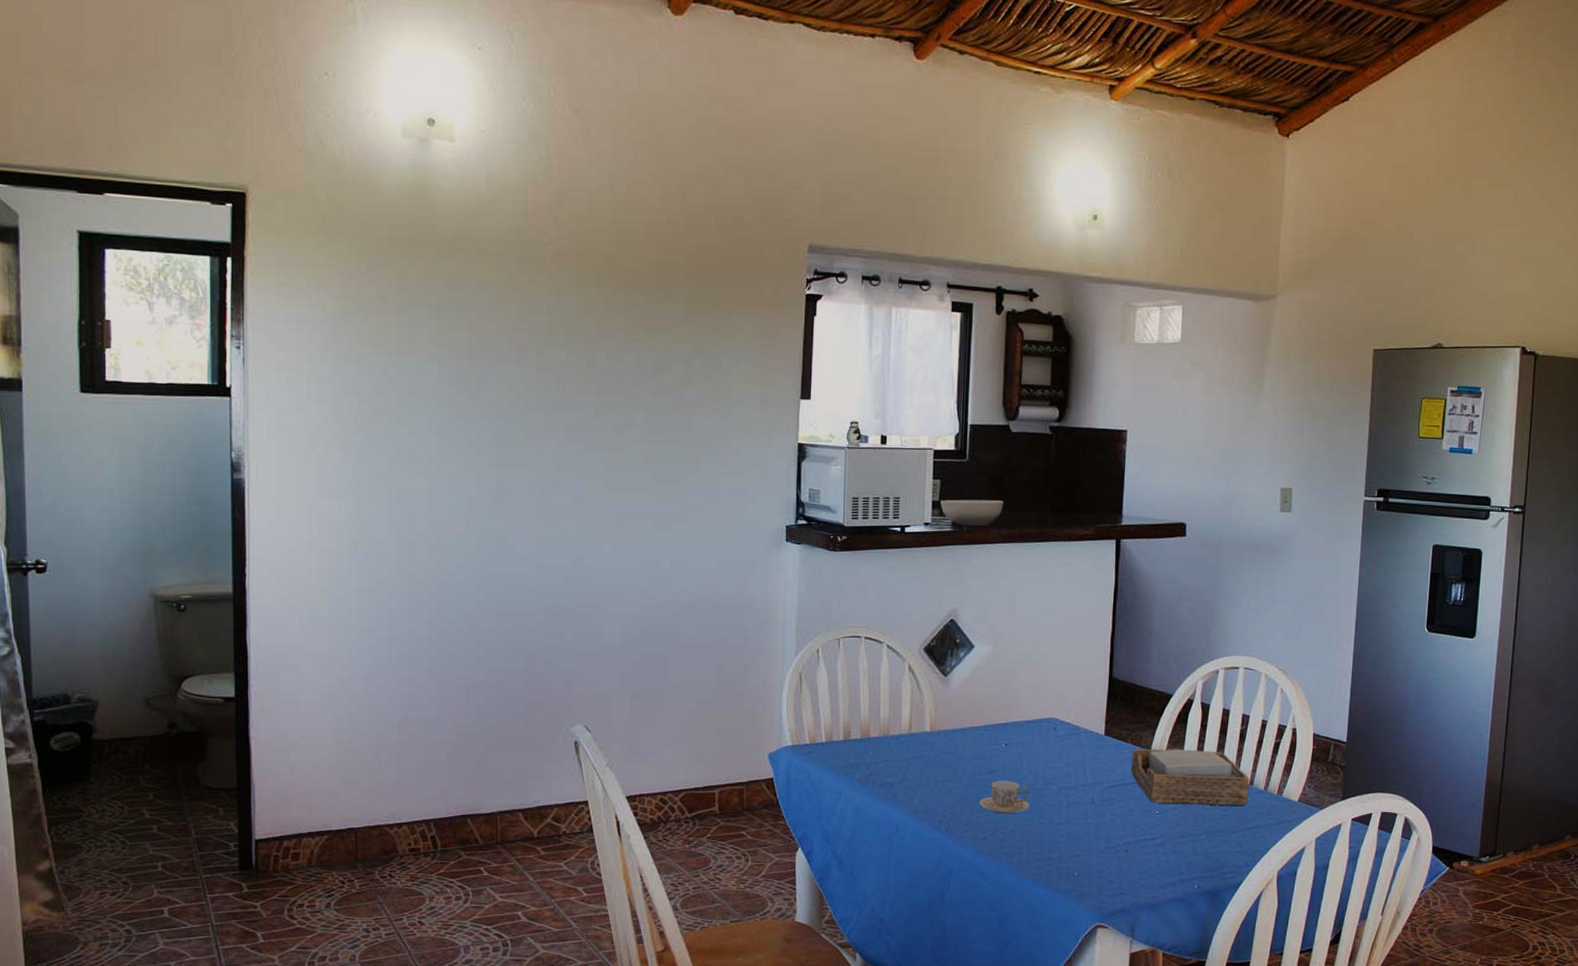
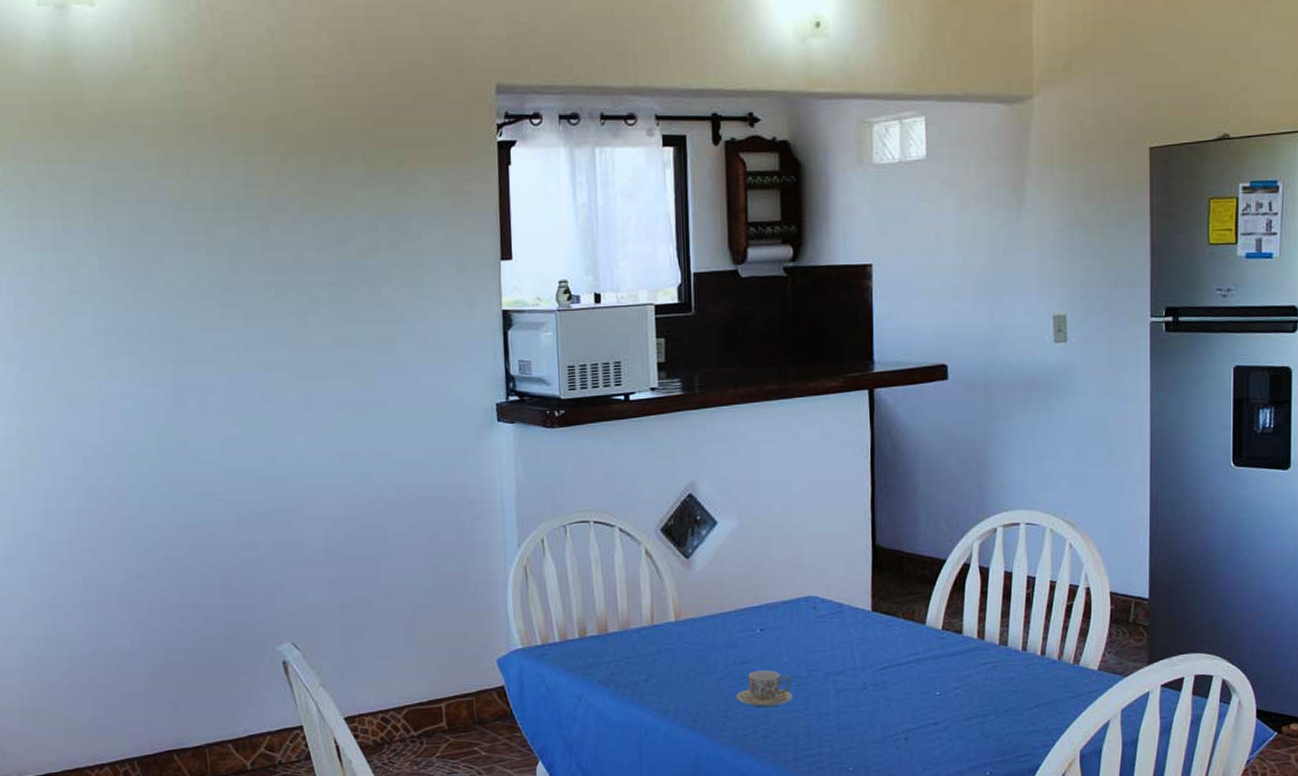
bowl: present [941,499,1004,526] -> none [667,356,739,387]
napkin holder: present [1130,748,1249,807] -> none [904,620,1041,684]

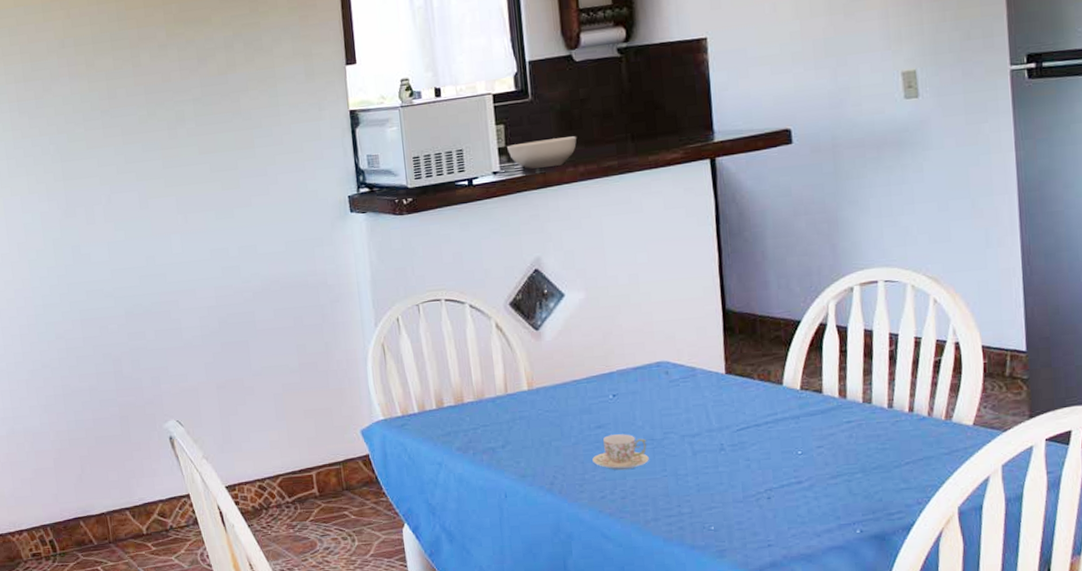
bowl: none [667,356,739,387] -> present [507,136,577,169]

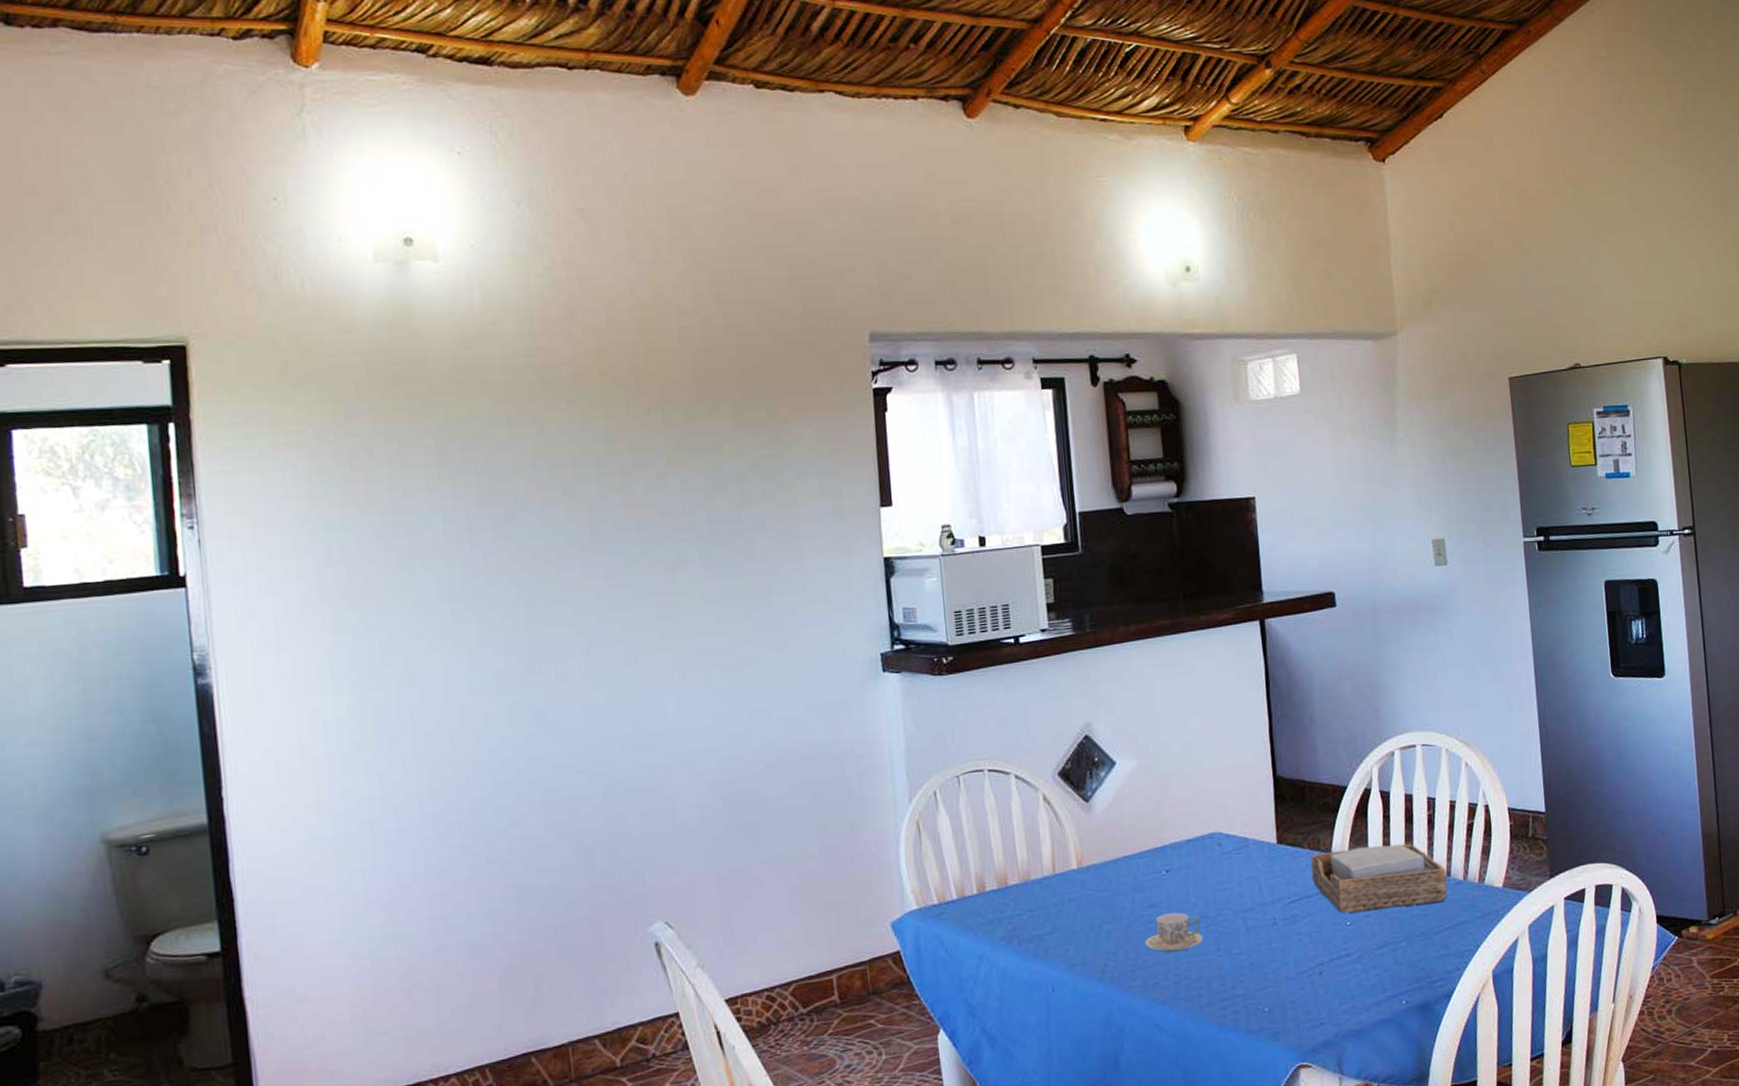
bowl: present [507,136,577,169] -> none [1056,593,1129,627]
napkin holder: none [760,378,910,443] -> present [1310,844,1448,914]

